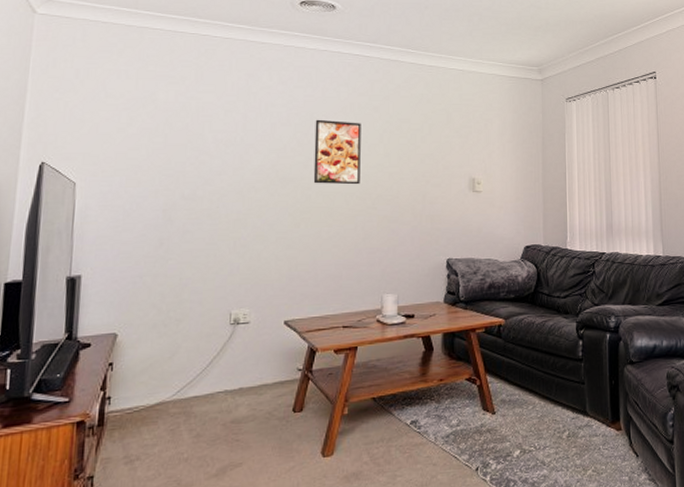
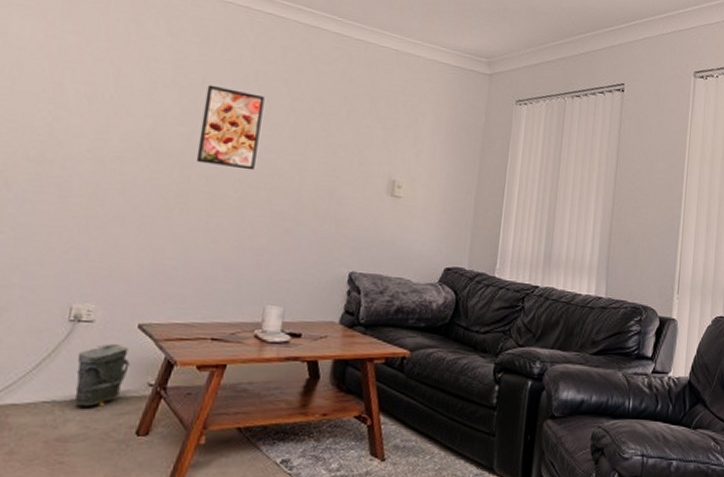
bag: none [240,338,281,393] -> present [74,343,130,407]

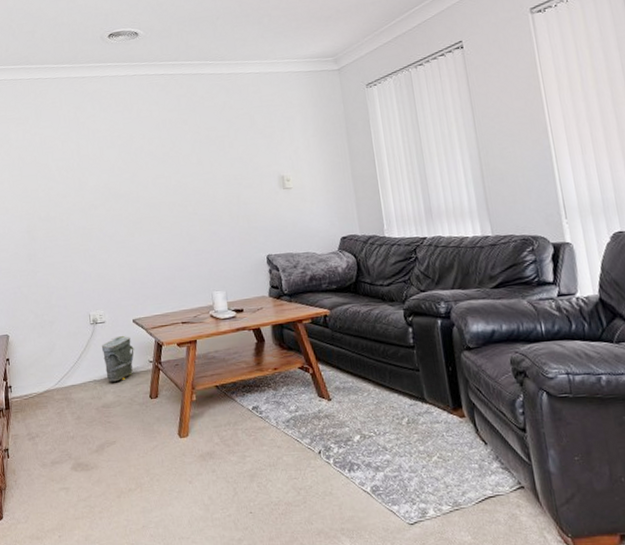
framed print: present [196,84,265,171] -> none [135,136,180,197]

